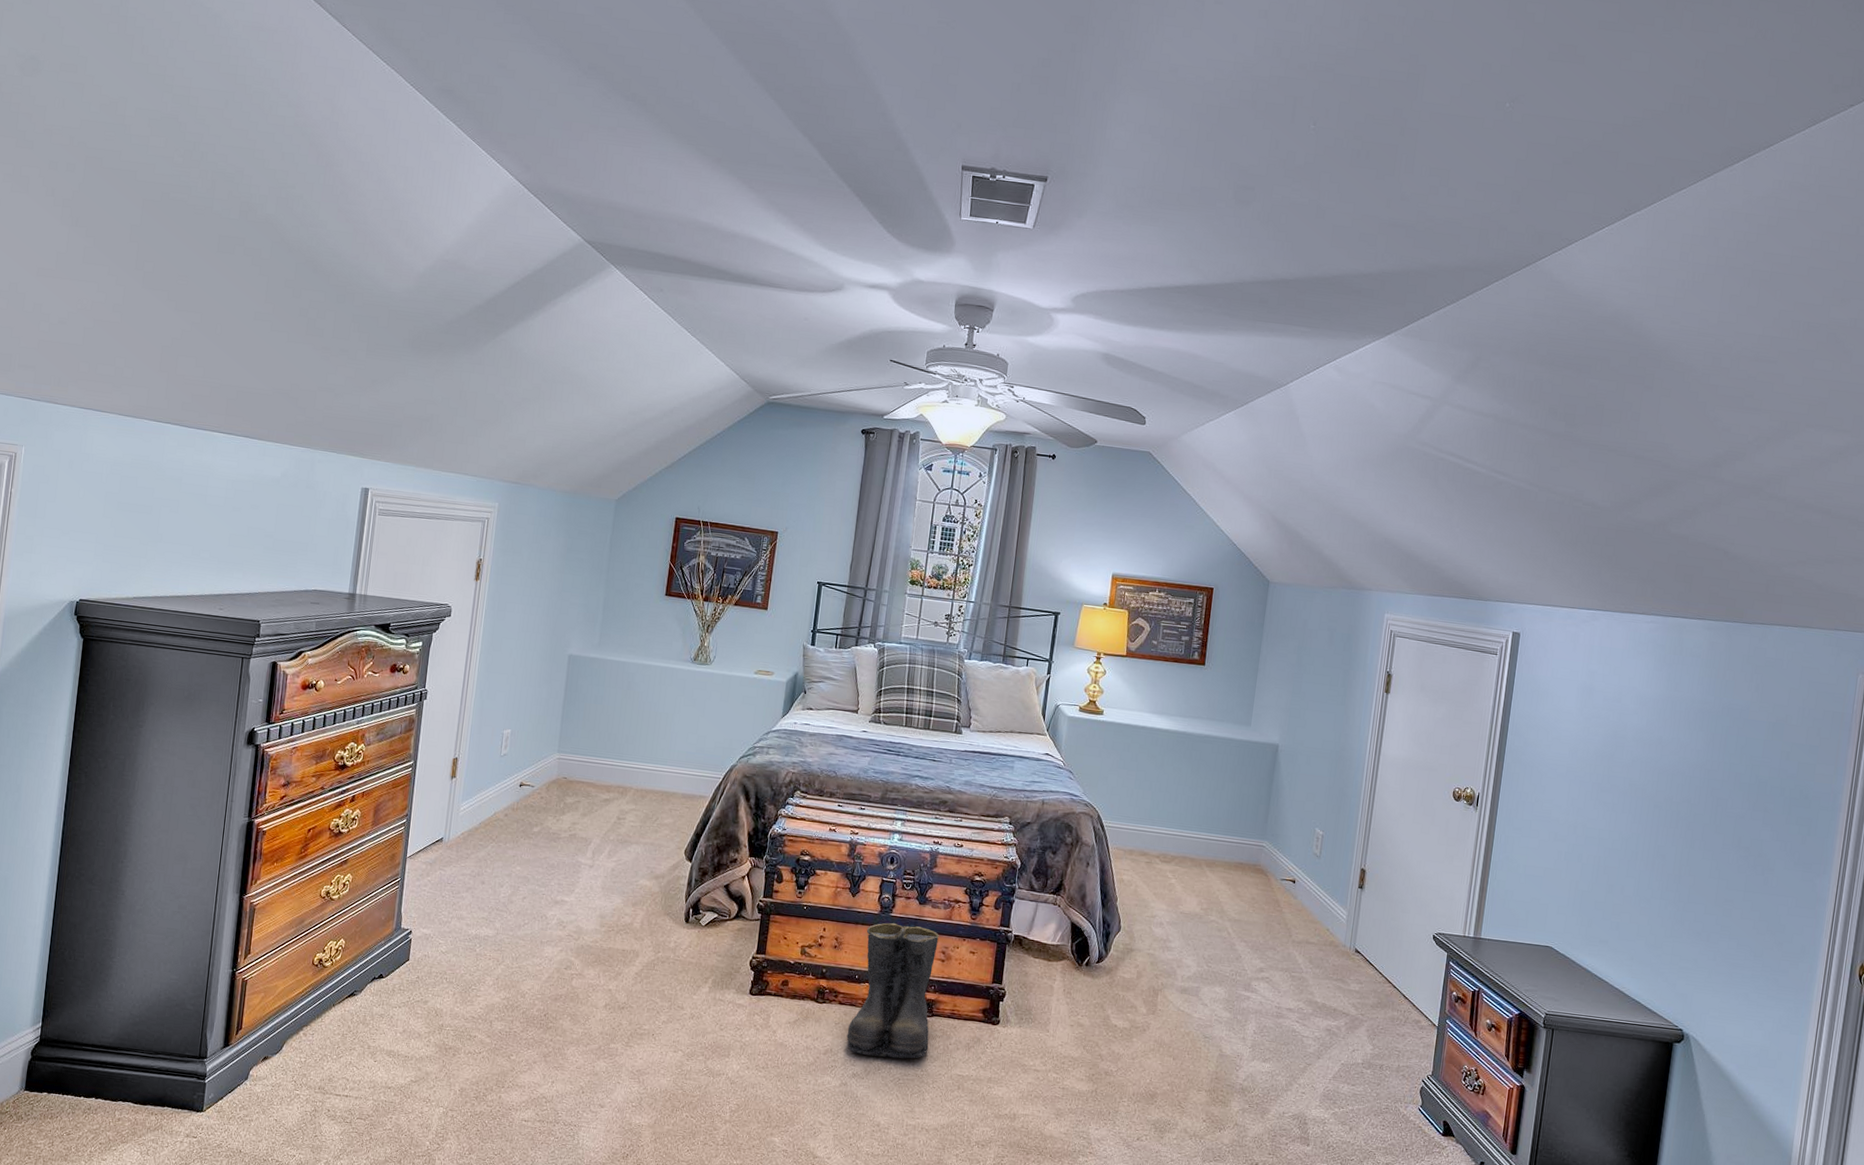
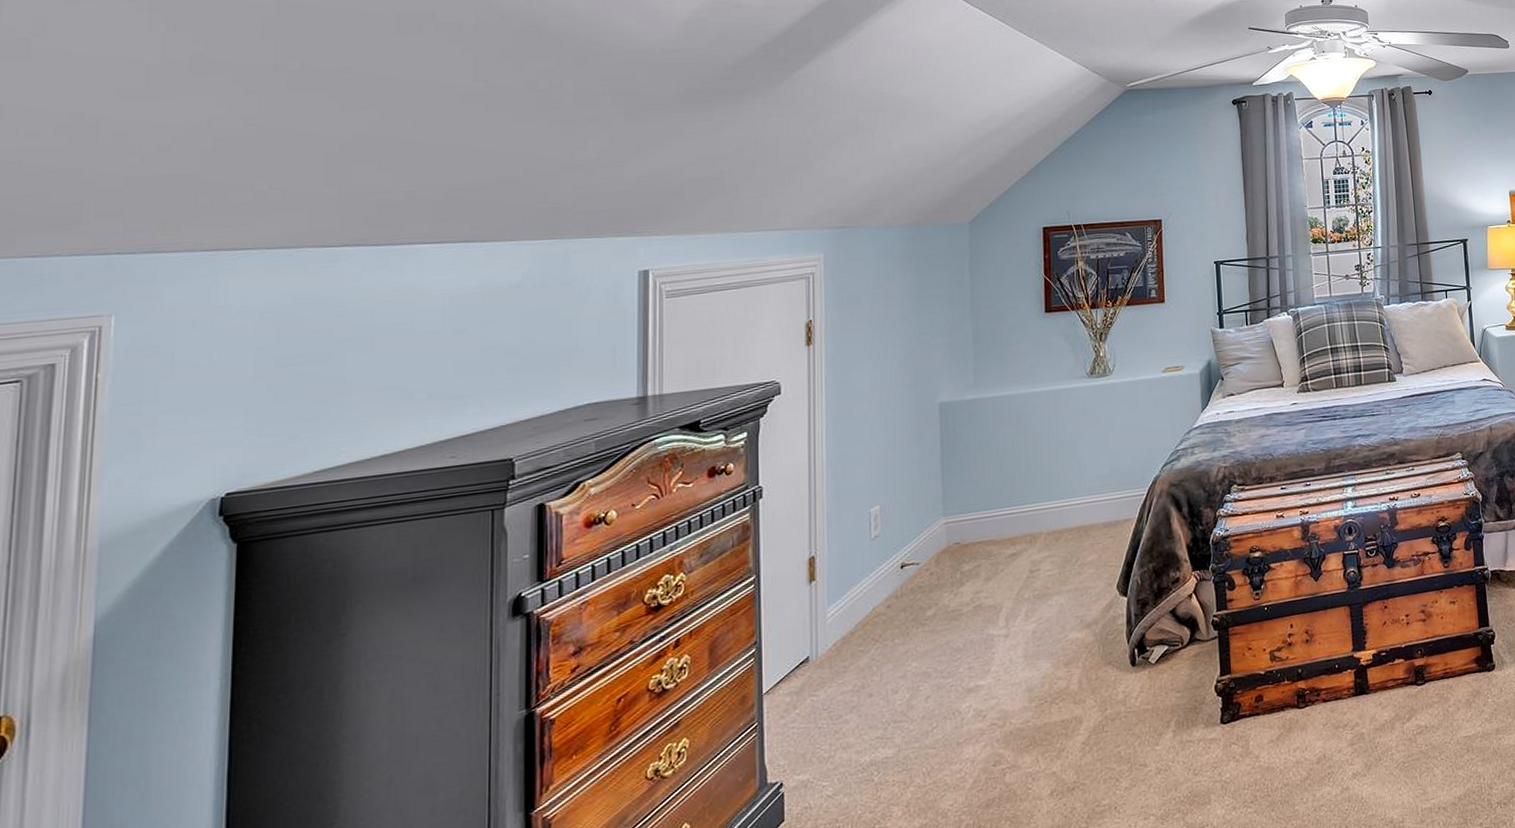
boots: present [846,922,939,1059] -> none [1337,591,1428,751]

